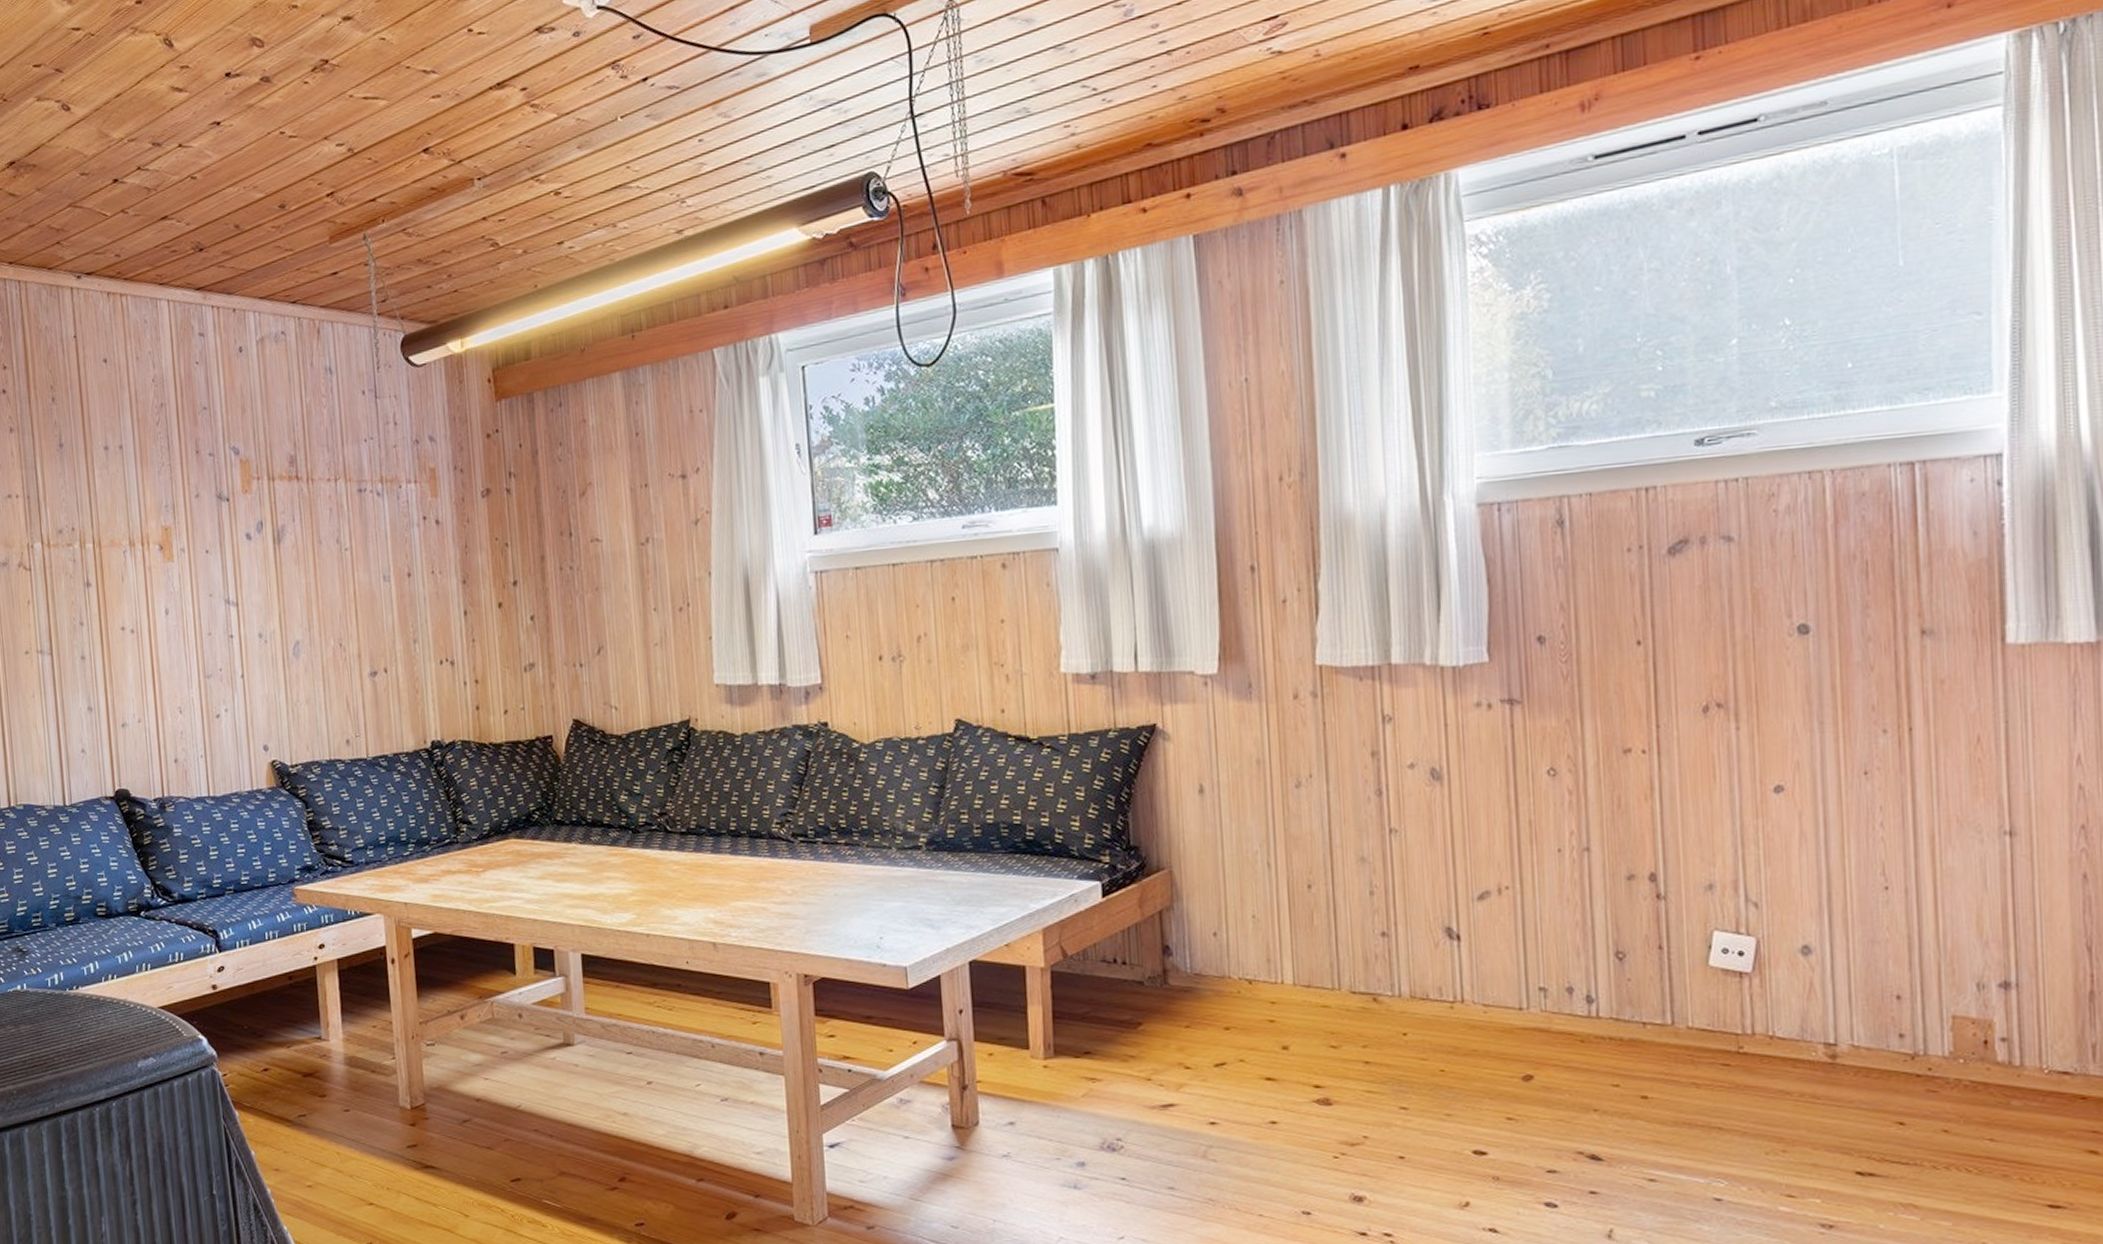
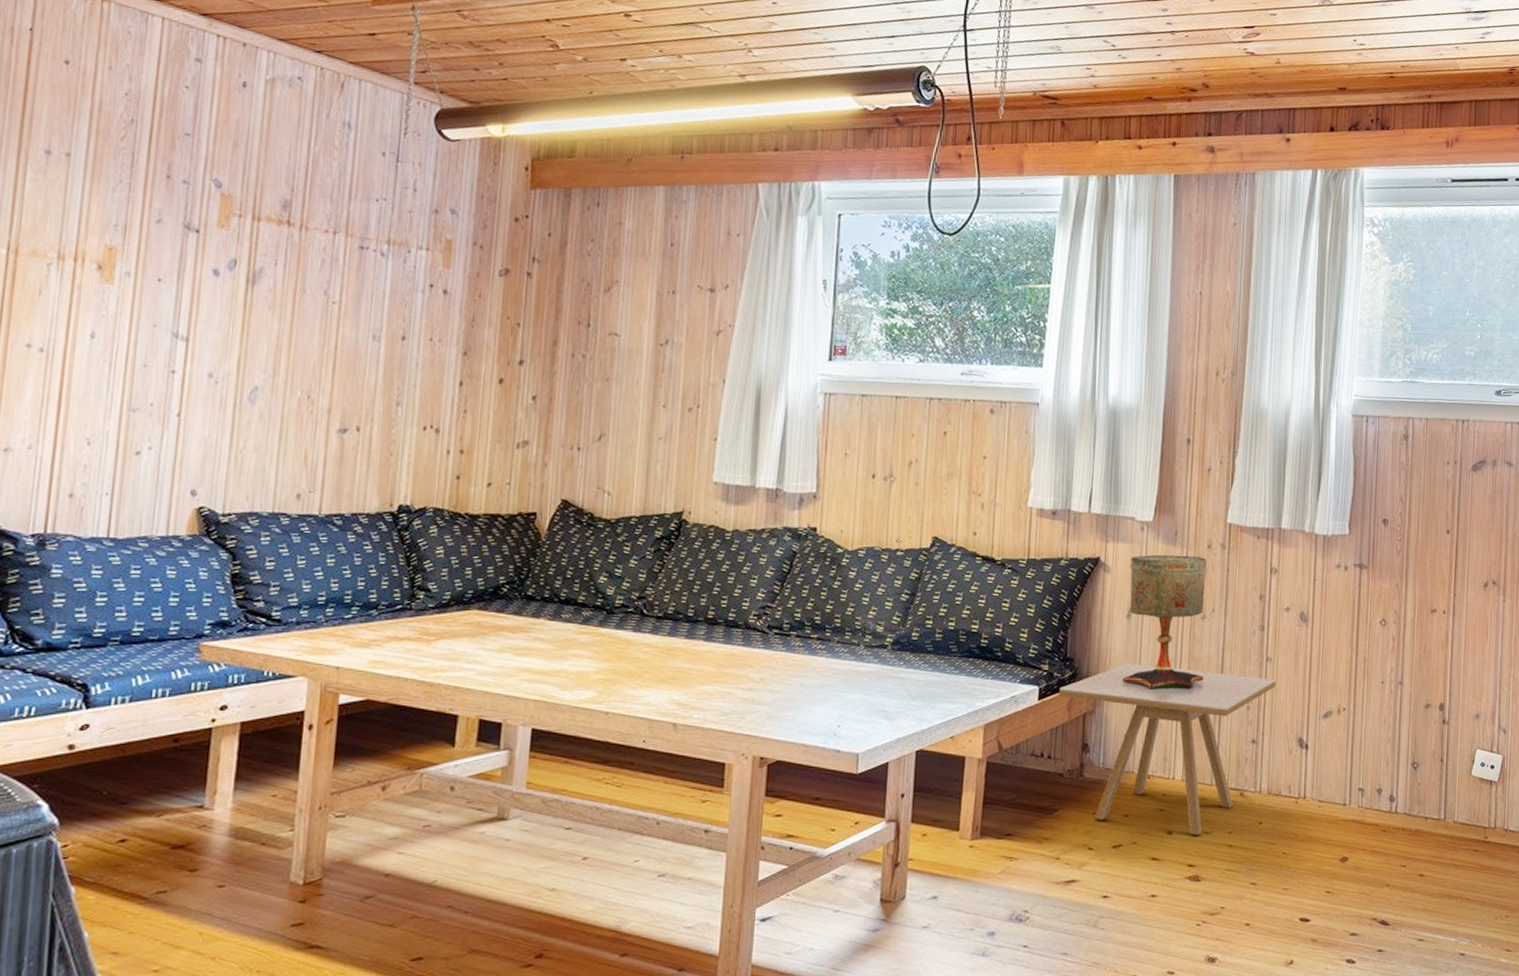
side table: none [1126,846,1406,1051] -> present [1059,662,1276,836]
table lamp: none [1194,710,1308,878] -> present [1122,554,1207,690]

